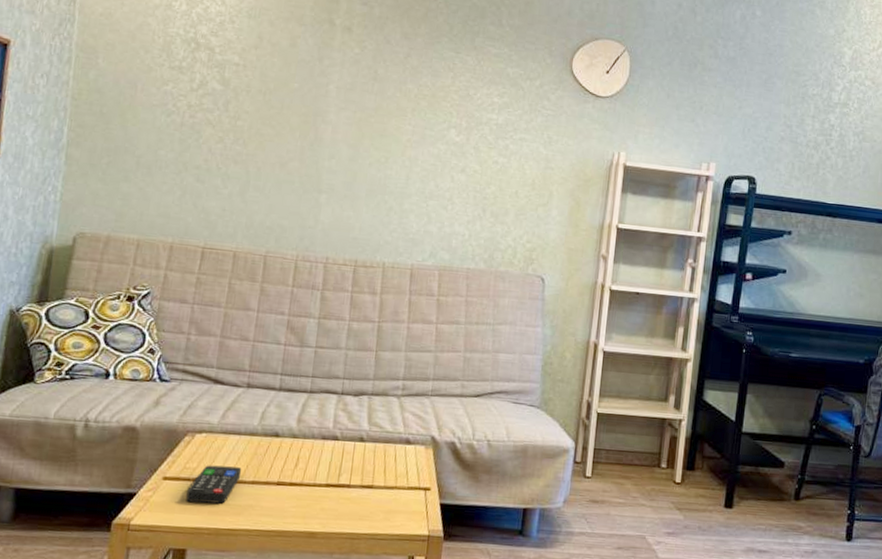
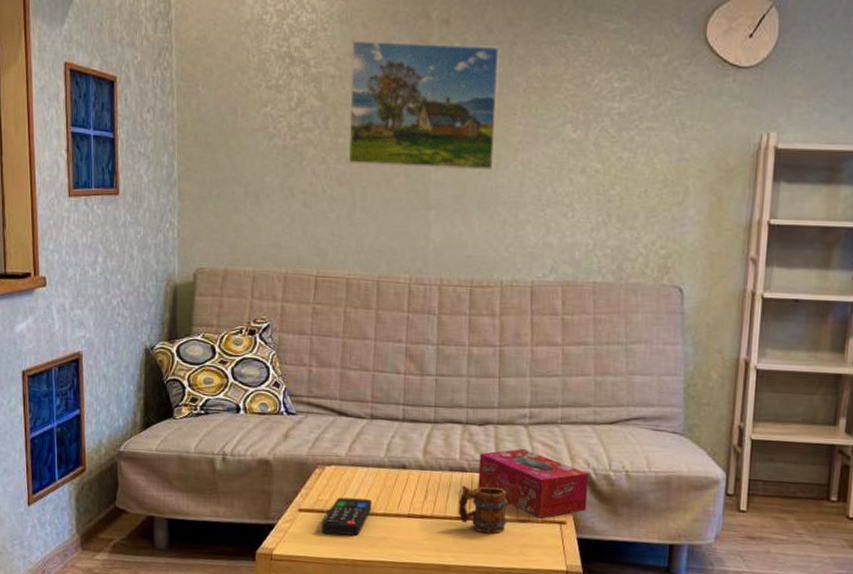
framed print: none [245,35,396,163] -> present [348,40,500,171]
mug: none [327,454,378,500] -> present [458,486,509,534]
tissue box: none [349,419,454,485] -> present [478,449,589,518]

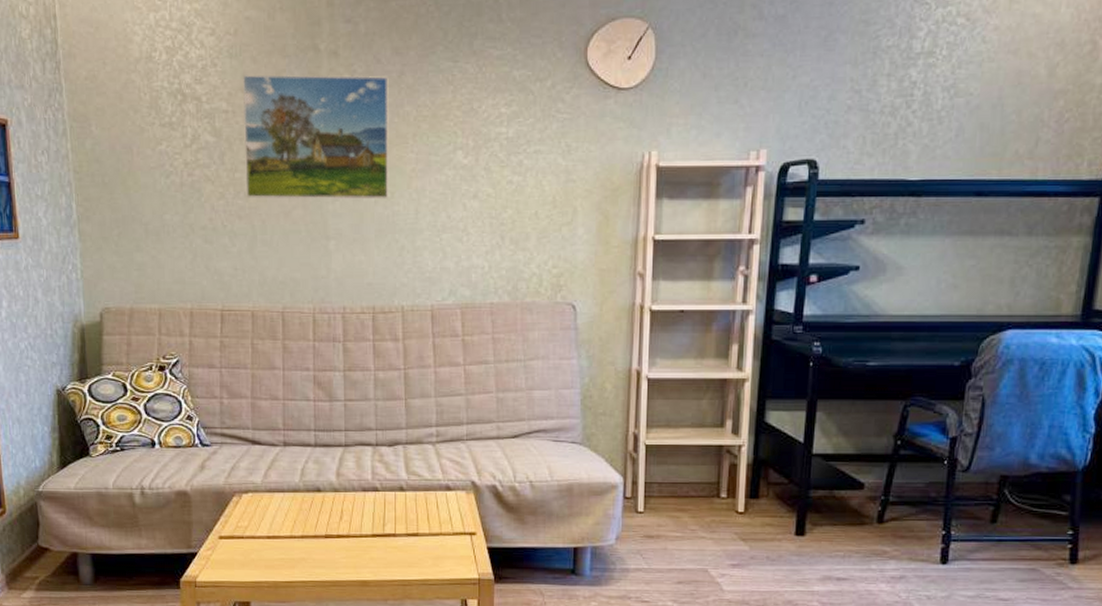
remote control: present [322,497,373,536] -> none [243,523,290,559]
mug: present [458,486,509,534] -> none [372,504,421,548]
tissue box: present [478,449,589,518] -> none [390,466,495,531]

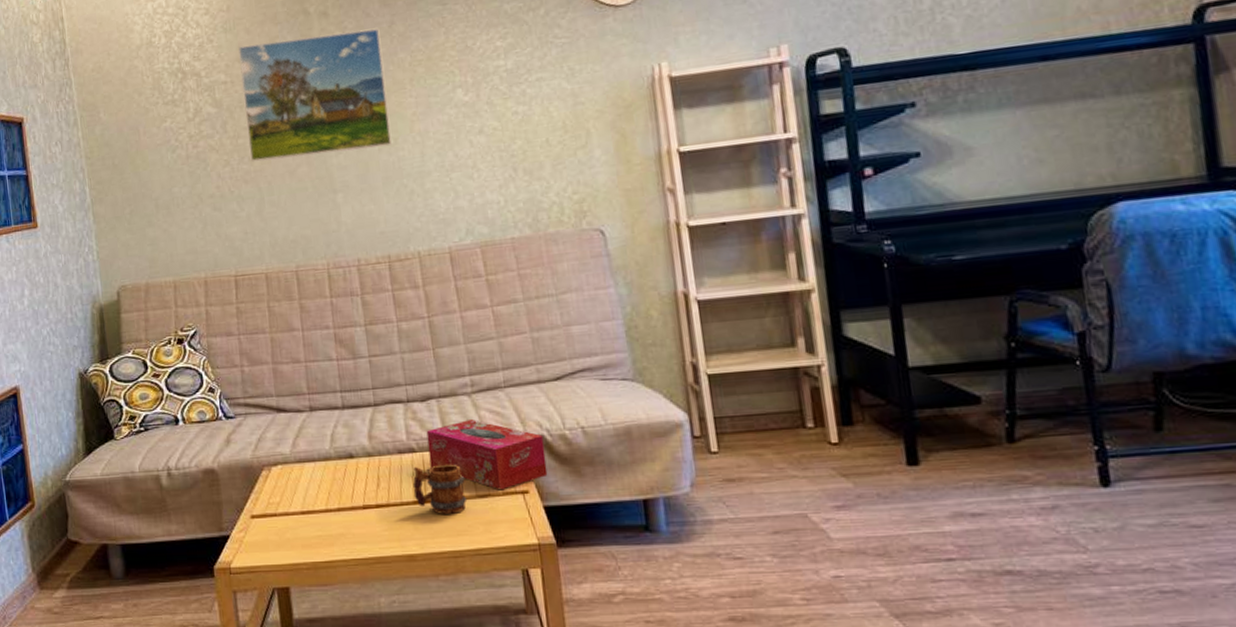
mug: none [372,504,421,548] -> present [412,464,467,514]
tissue box: none [390,466,495,531] -> present [426,419,548,491]

